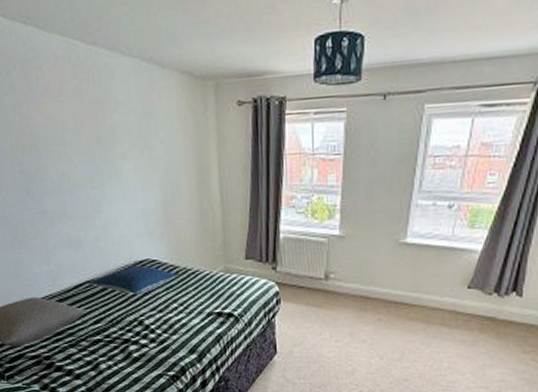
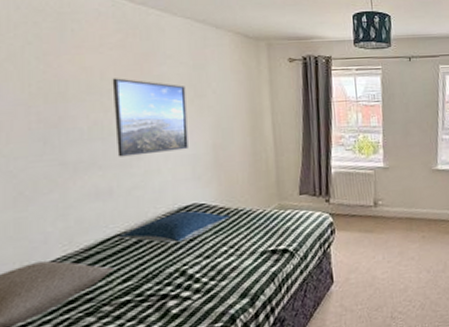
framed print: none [72,128,141,209] -> present [112,78,188,157]

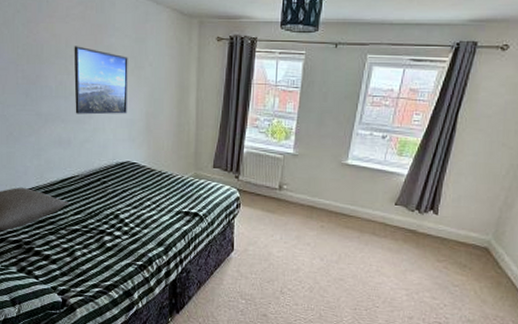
pillow: present [118,211,231,243] -> none [73,167,155,191]

